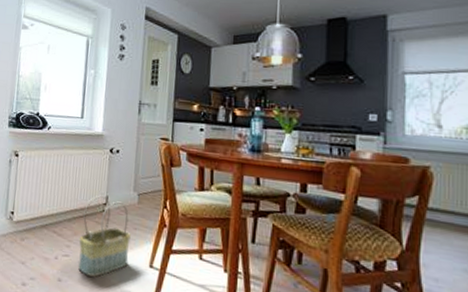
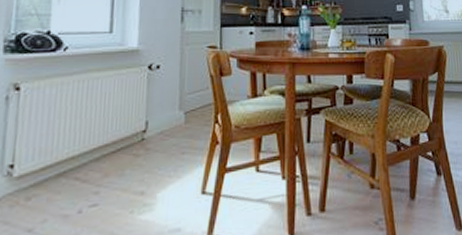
basket: present [78,195,131,278] -> none [110,121,178,225]

